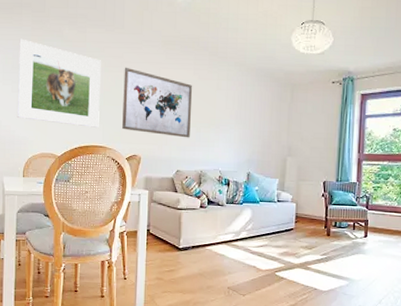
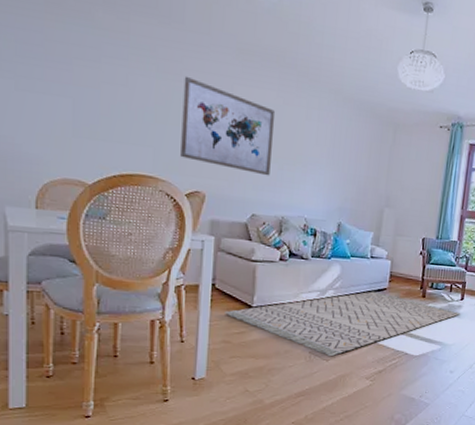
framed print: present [16,38,101,128] -> none [24,14,151,152]
rug: none [158,231,366,292] -> present [225,291,461,357]

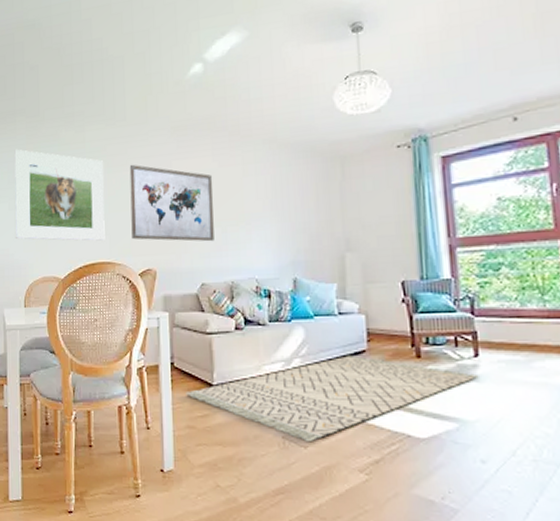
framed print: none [24,14,151,152] -> present [14,149,105,241]

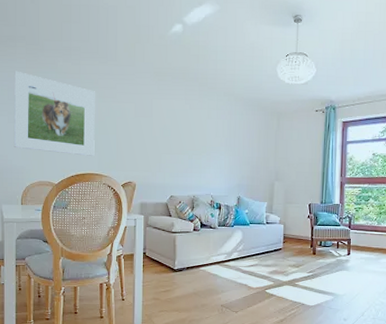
wall art: present [129,164,214,242] -> none [117,97,184,165]
rug: present [186,355,479,442] -> none [154,251,349,309]

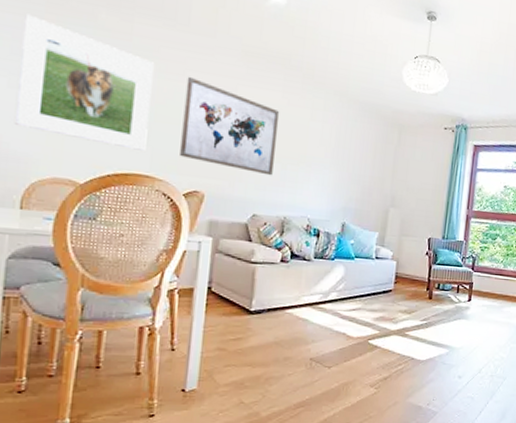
wall art: none [117,97,184,165] -> present [180,76,280,176]

